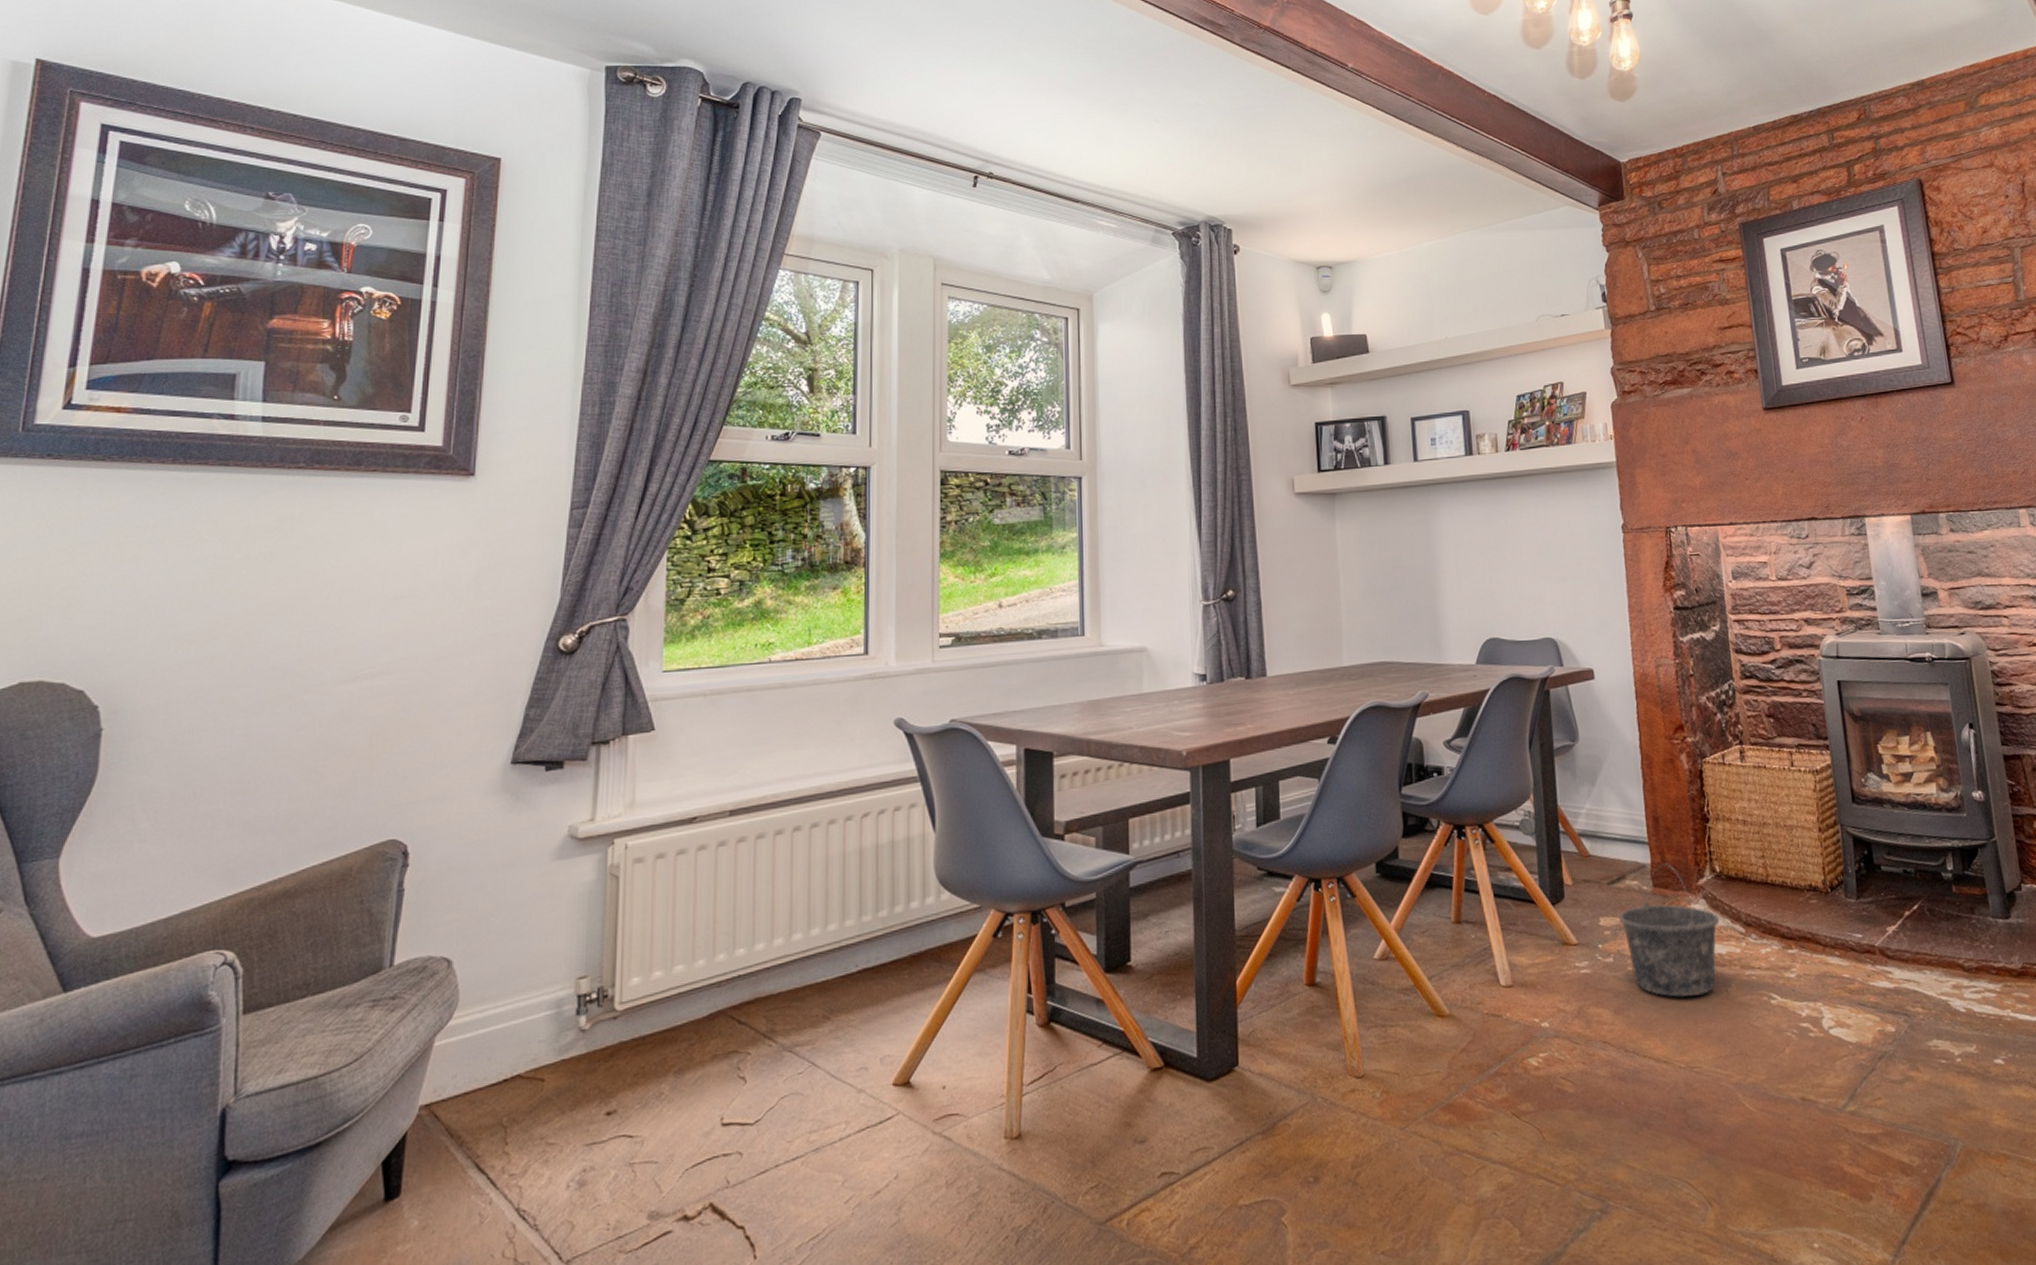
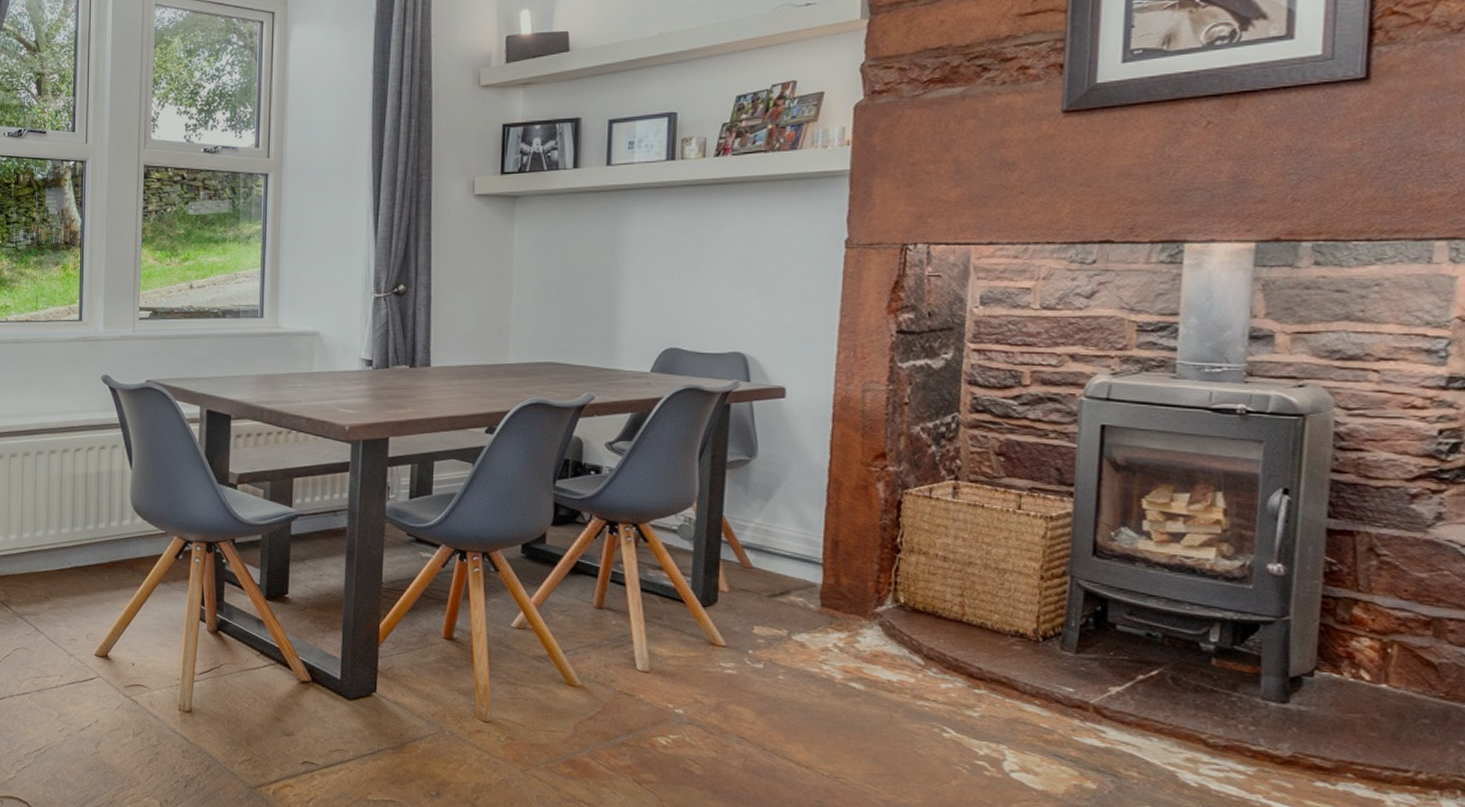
bucket: present [1619,863,1719,998] -> none [776,586,894,715]

